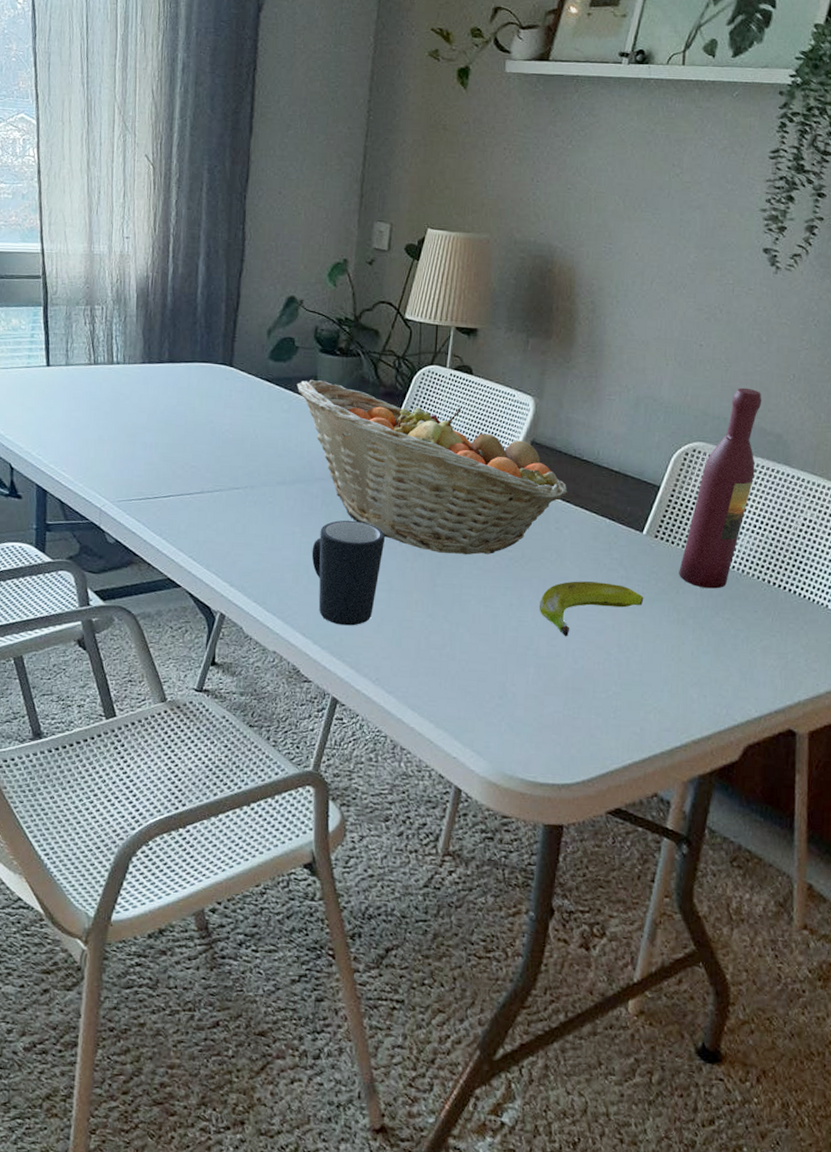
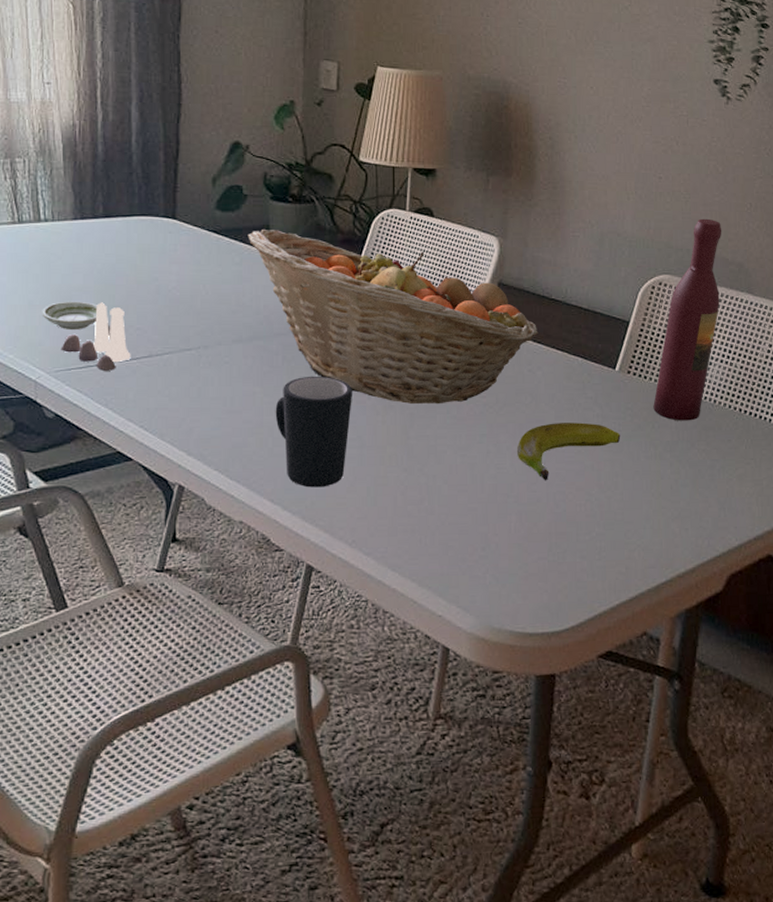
saucer: none [109,437,159,464] -> present [42,301,98,329]
salt and pepper shaker set: none [124,440,185,504] -> present [60,302,131,371]

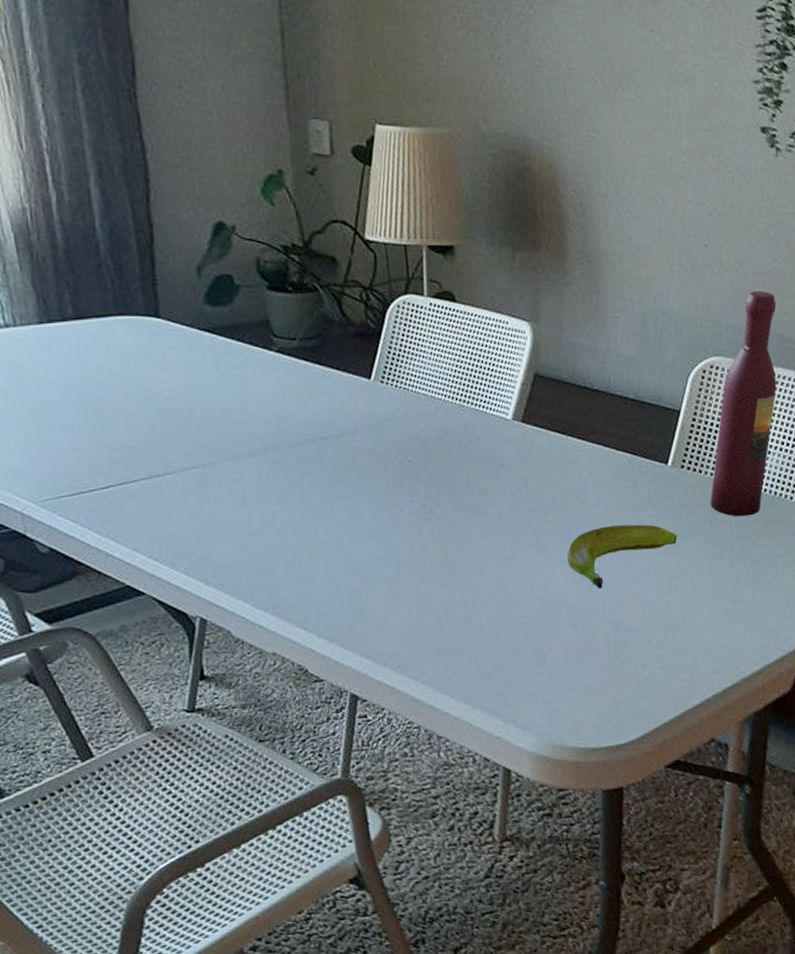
saucer: present [42,301,98,329] -> none [17,418,84,452]
salt and pepper shaker set: present [60,302,131,371] -> none [45,419,128,497]
fruit basket: present [248,230,539,405] -> none [245,325,582,515]
mug: present [275,376,353,488] -> none [298,489,384,612]

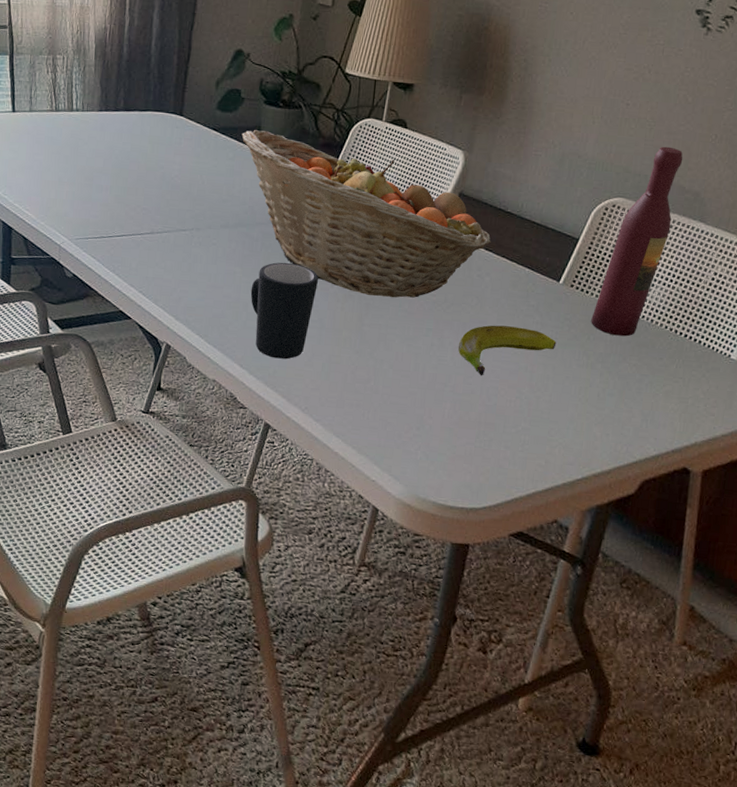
fruit basket: none [245,325,582,515] -> present [241,130,491,298]
mug: none [298,489,384,612] -> present [250,262,319,359]

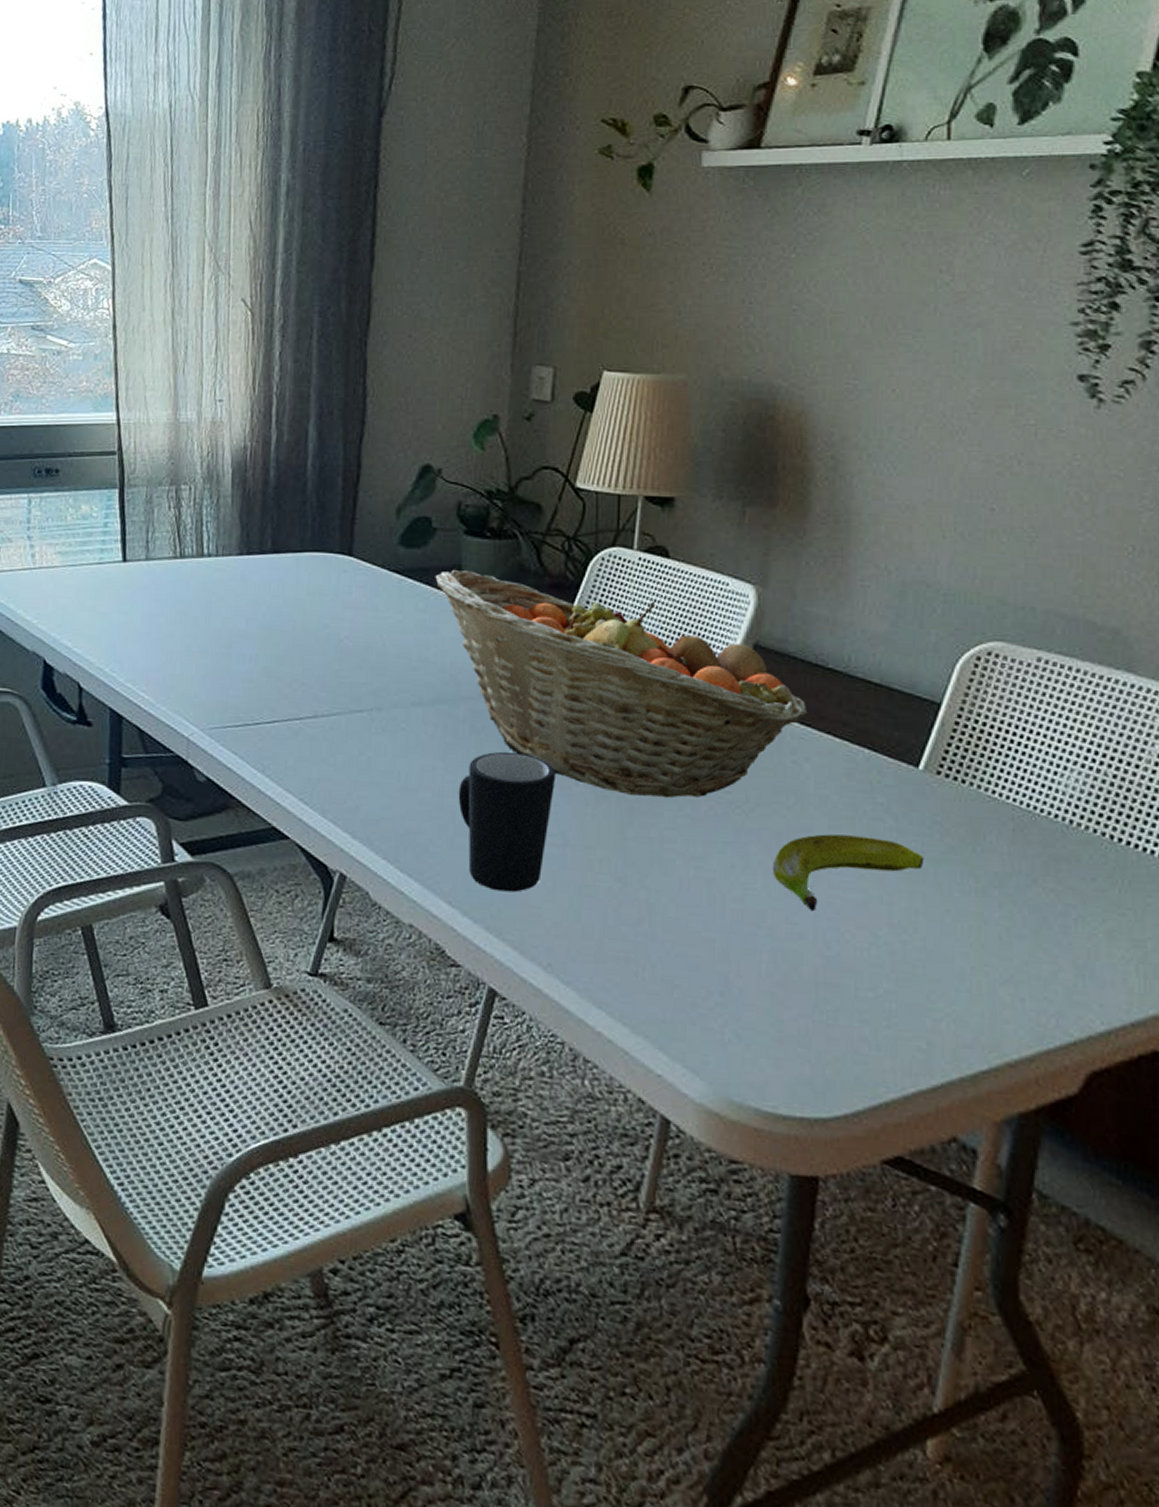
wine bottle: present [591,146,683,337] -> none [974,565,1087,847]

